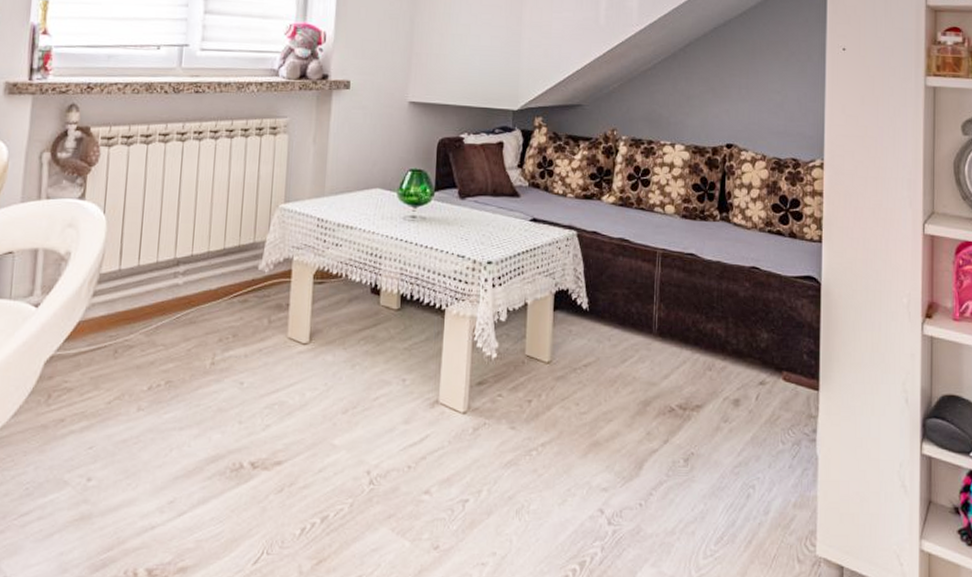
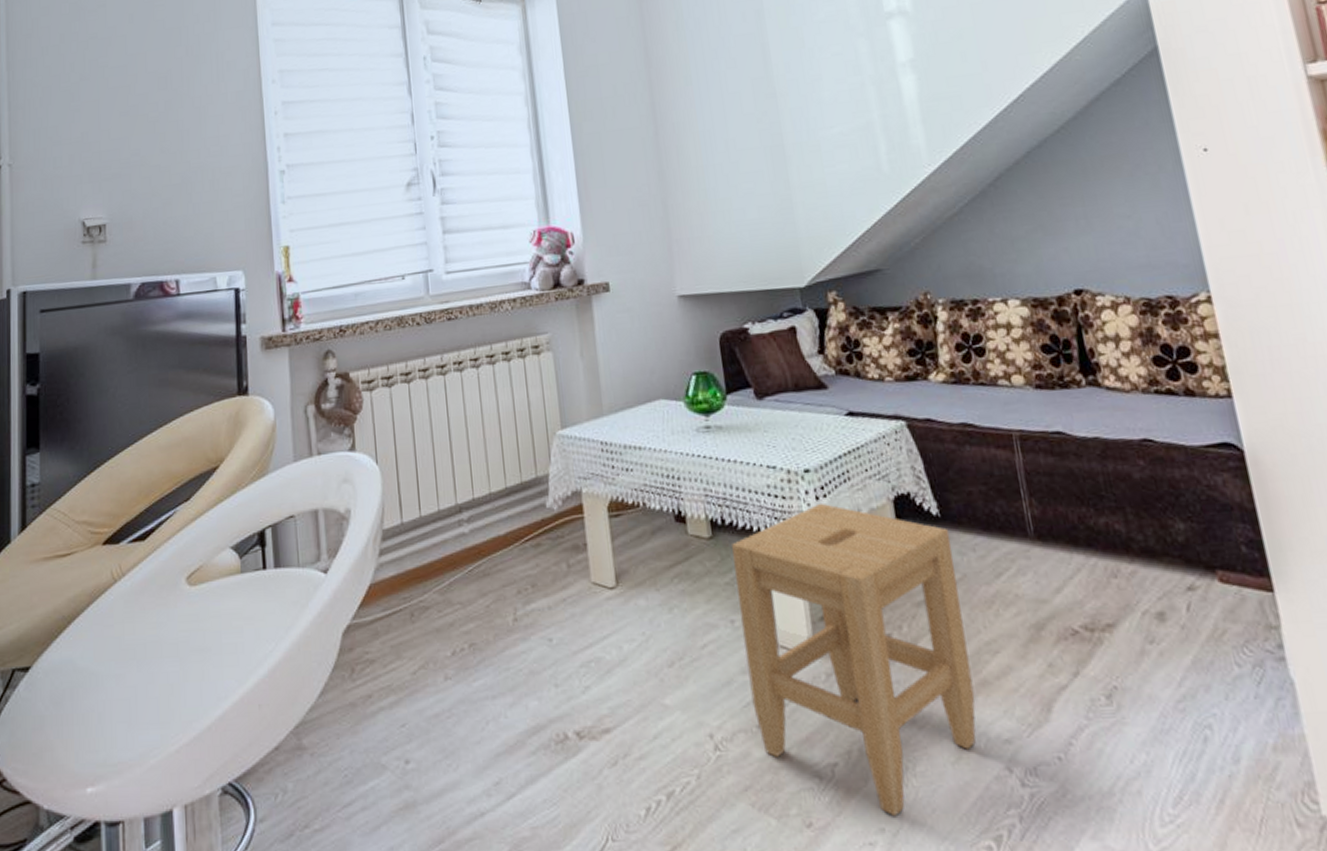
stool: none [408,290,593,543] -> present [732,502,976,816]

